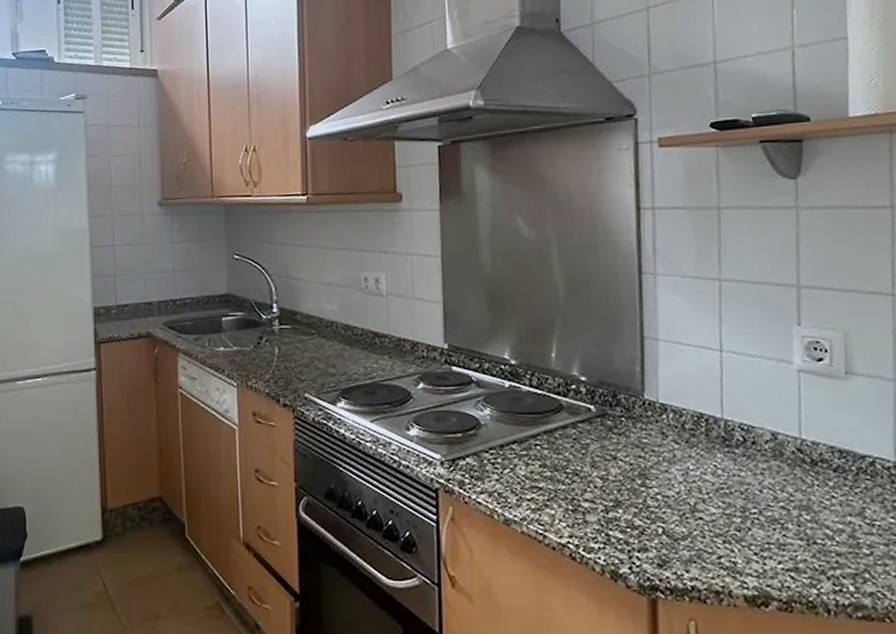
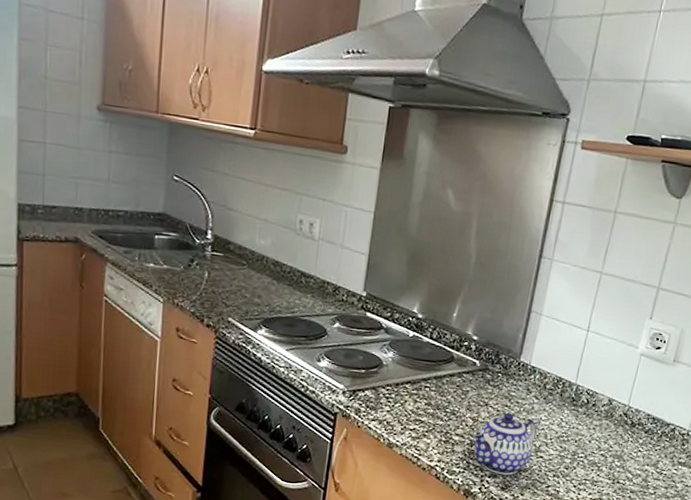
teapot: none [605,465,688,547] -> present [472,412,537,476]

